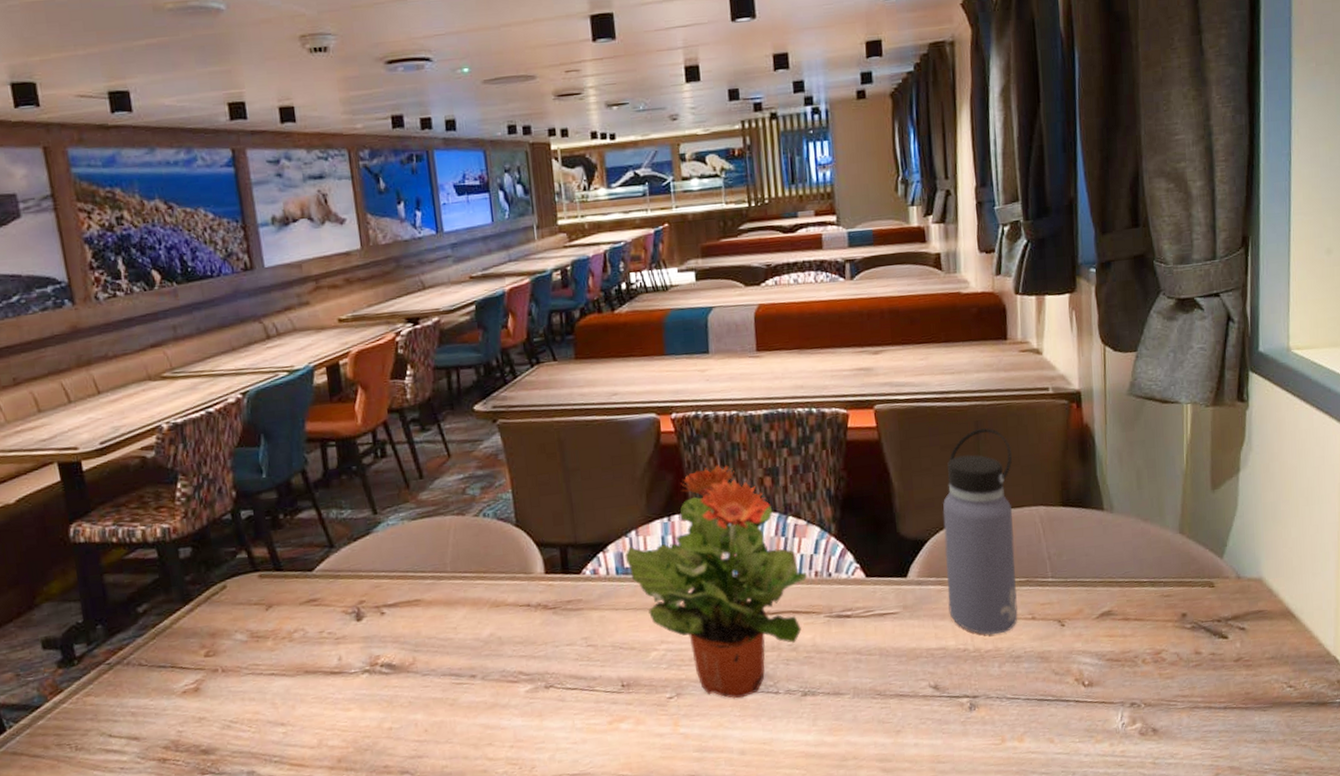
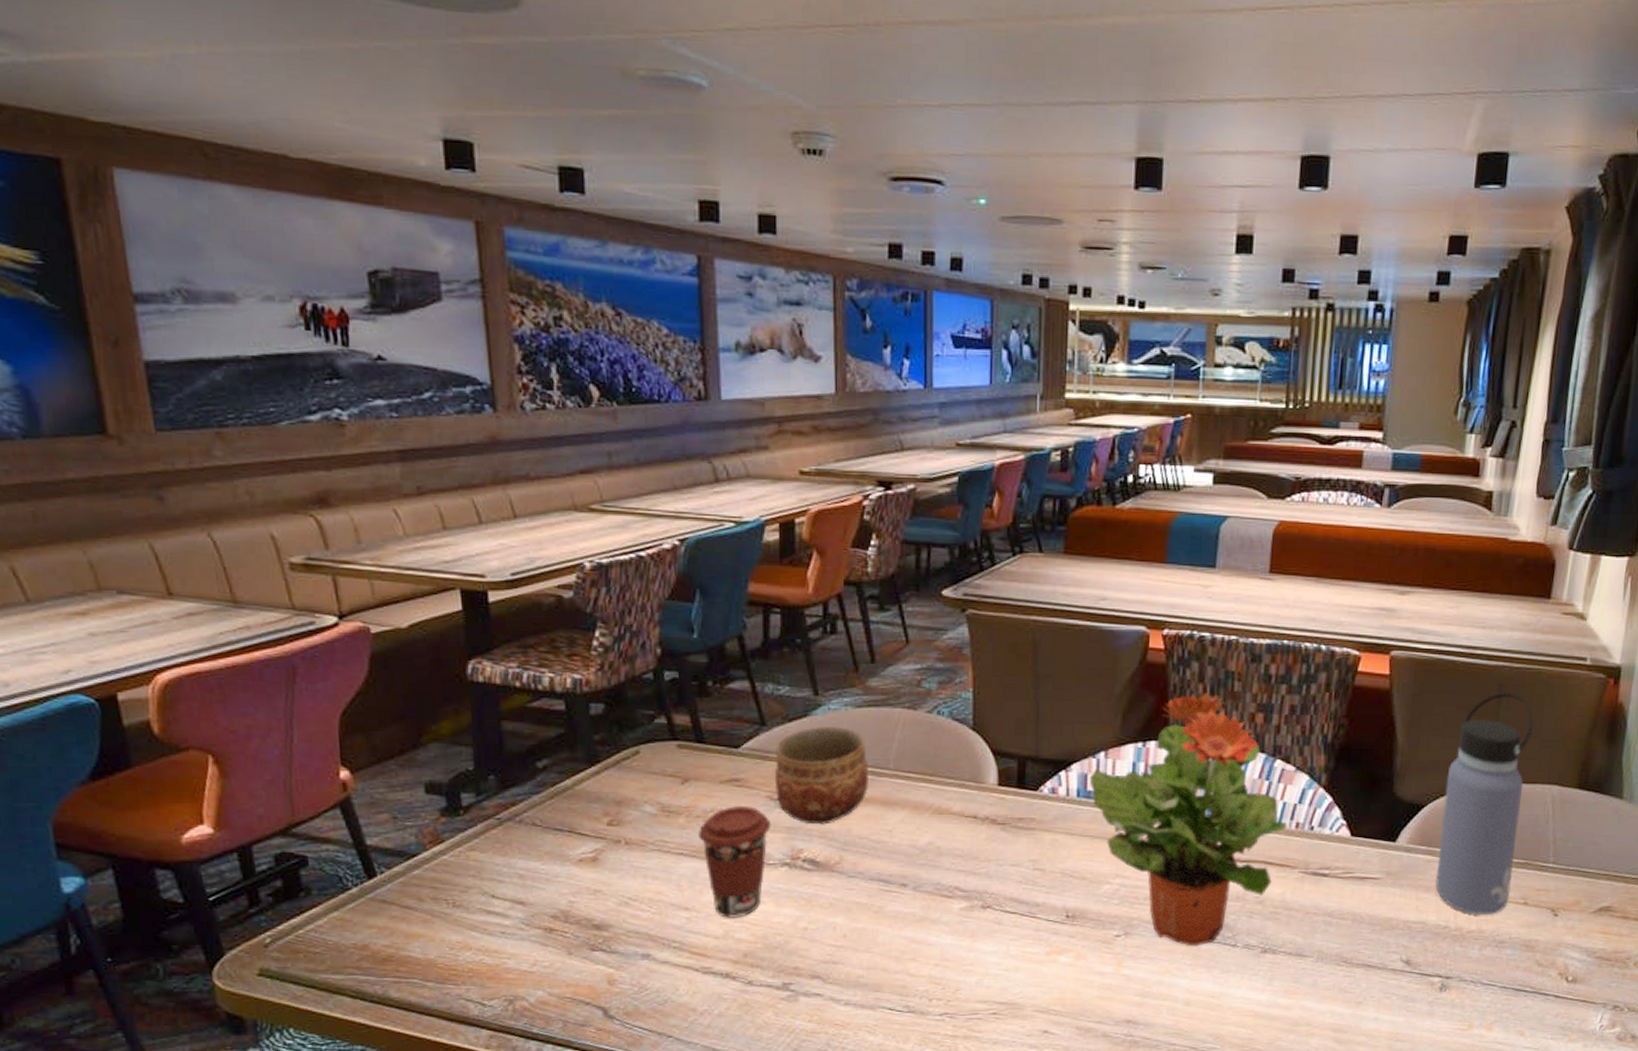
coffee cup: none [285,622,350,728] -> present [698,805,771,918]
bowl: none [345,539,431,632] -> present [774,727,868,825]

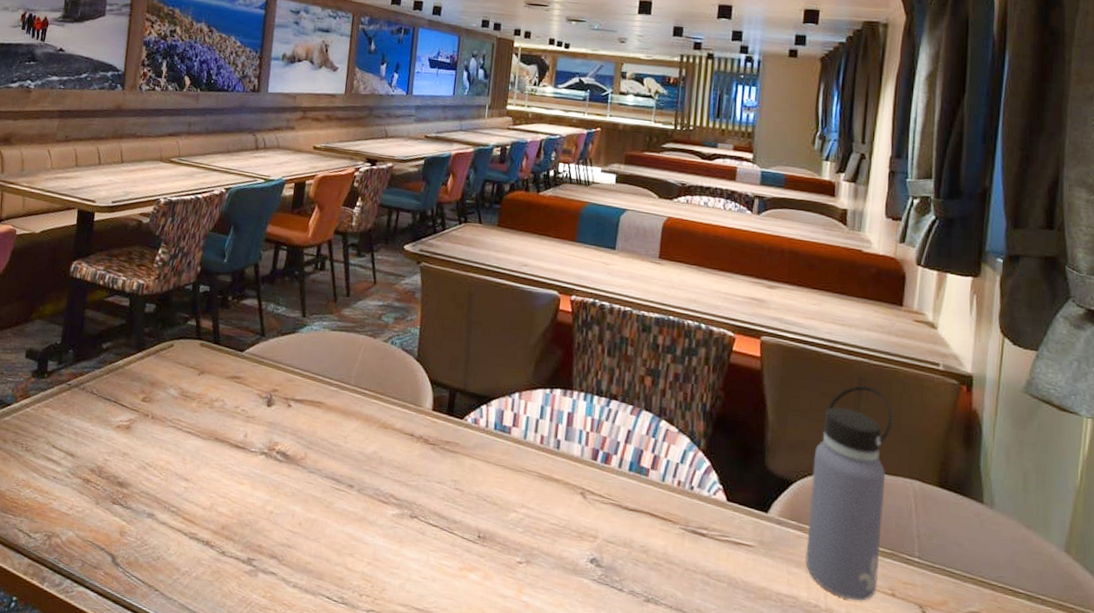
coffee cup: present [698,805,771,918] -> none [204,398,258,494]
bowl: present [774,727,868,825] -> none [264,342,336,424]
potted plant: present [1089,693,1287,946] -> none [505,353,670,585]

